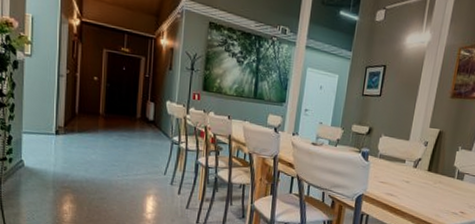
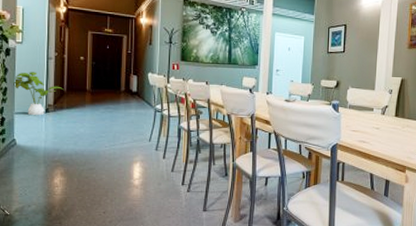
house plant: none [21,89,75,138] -> present [13,72,64,116]

